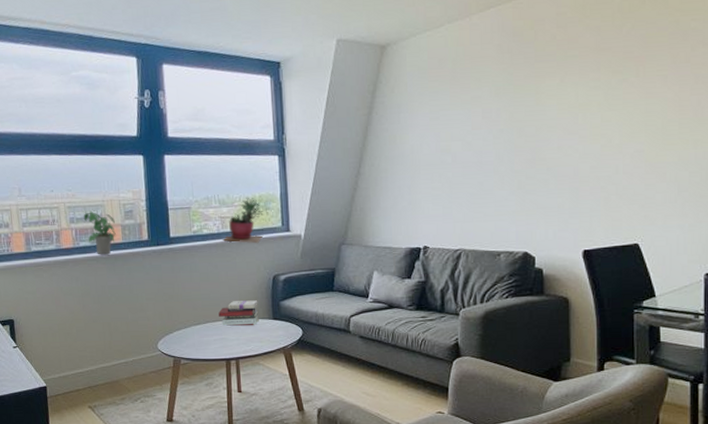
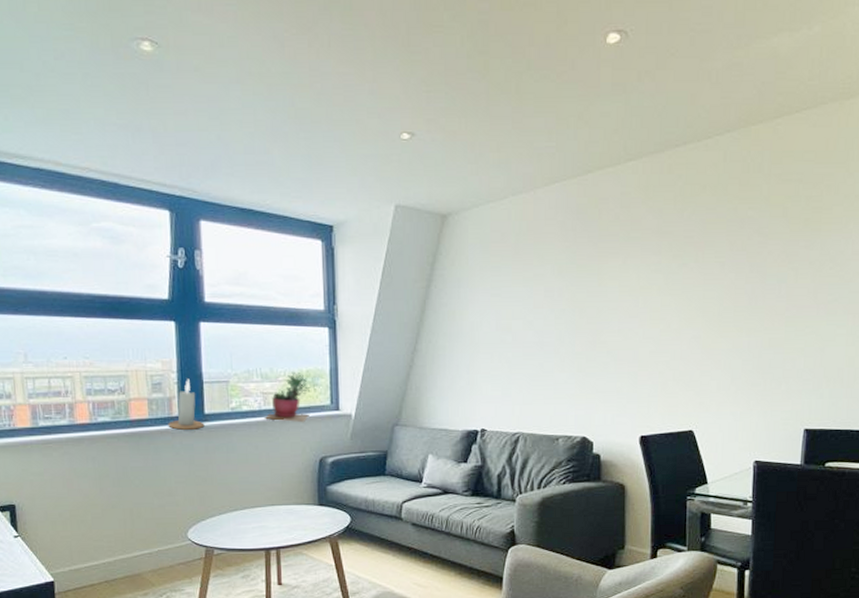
potted plant: present [83,210,116,255] -> none [102,381,141,432]
candle: none [139,206,170,253] -> present [168,379,205,431]
books: present [219,300,259,326] -> none [258,484,303,513]

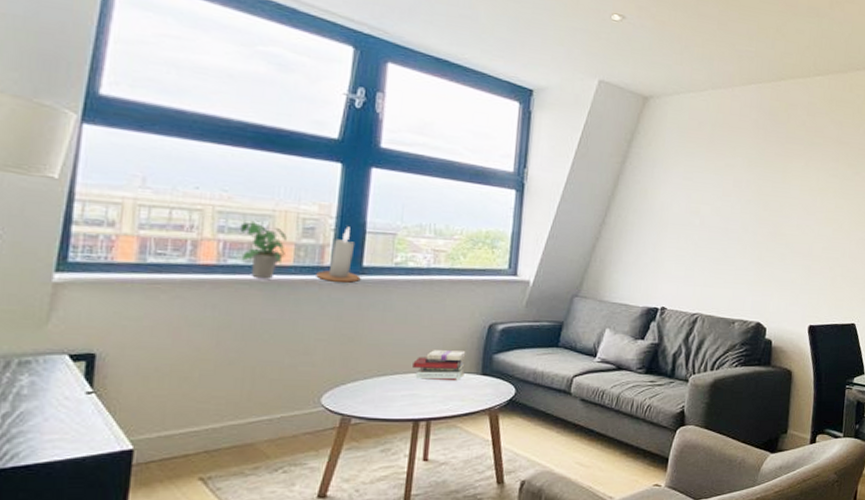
potted plant: none [102,381,141,432] -> present [239,220,287,279]
books: none [258,484,303,513] -> present [413,350,466,382]
succulent plant: present [265,371,311,423] -> none [433,231,489,286]

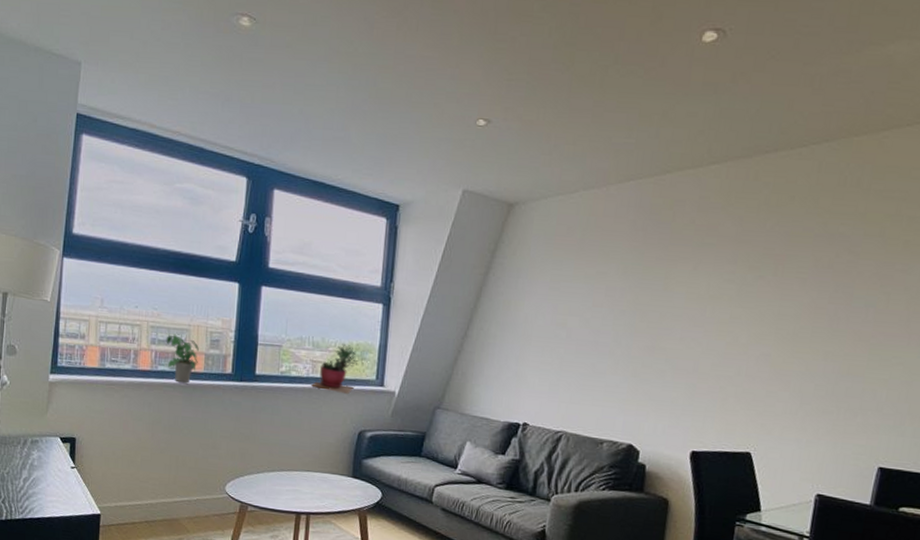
candle: present [316,226,361,283] -> none [220,339,254,389]
books: present [413,350,466,382] -> none [295,452,339,482]
succulent plant: none [433,231,489,286] -> present [311,343,359,395]

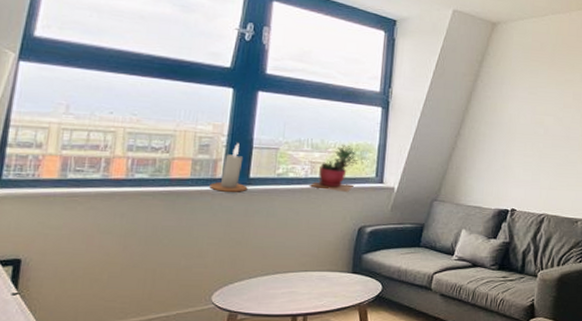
potted plant: present [166,334,199,383] -> none [146,140,185,191]
candle: none [220,339,254,389] -> present [209,143,248,193]

